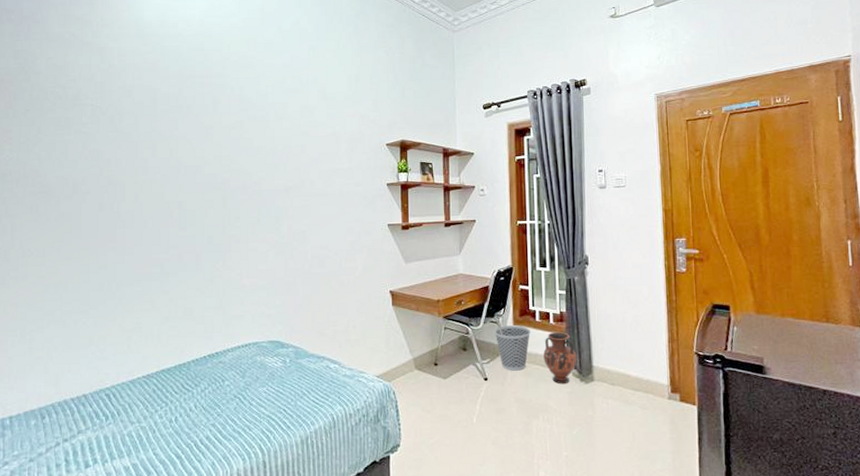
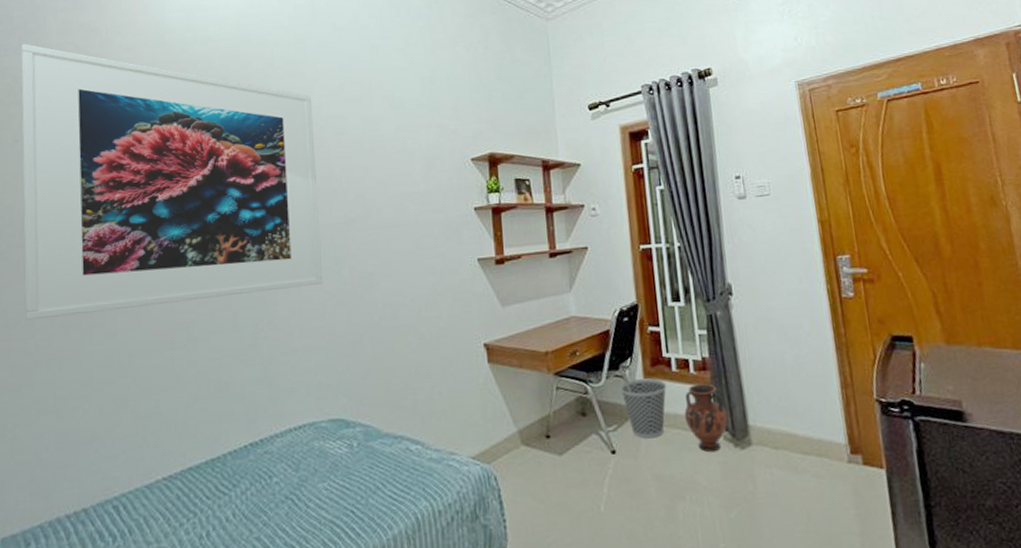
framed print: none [29,31,266,252] -> present [20,44,323,321]

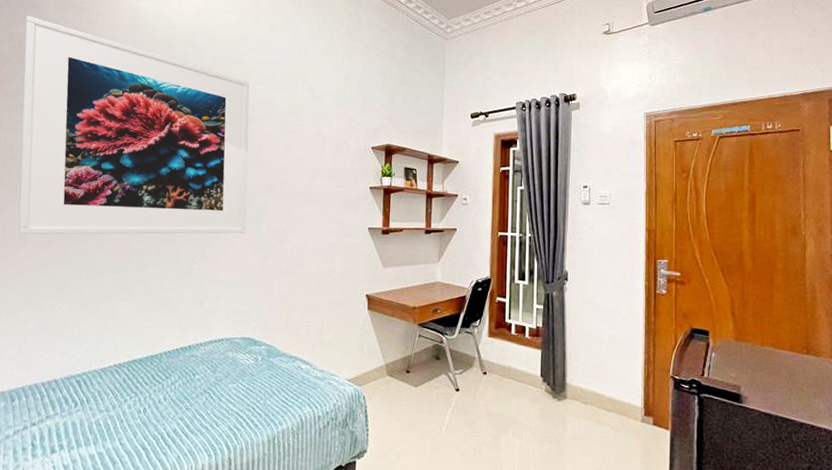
wastebasket: present [620,378,667,439] -> none [469,337,506,384]
vase: present [684,383,729,453] -> none [517,347,551,400]

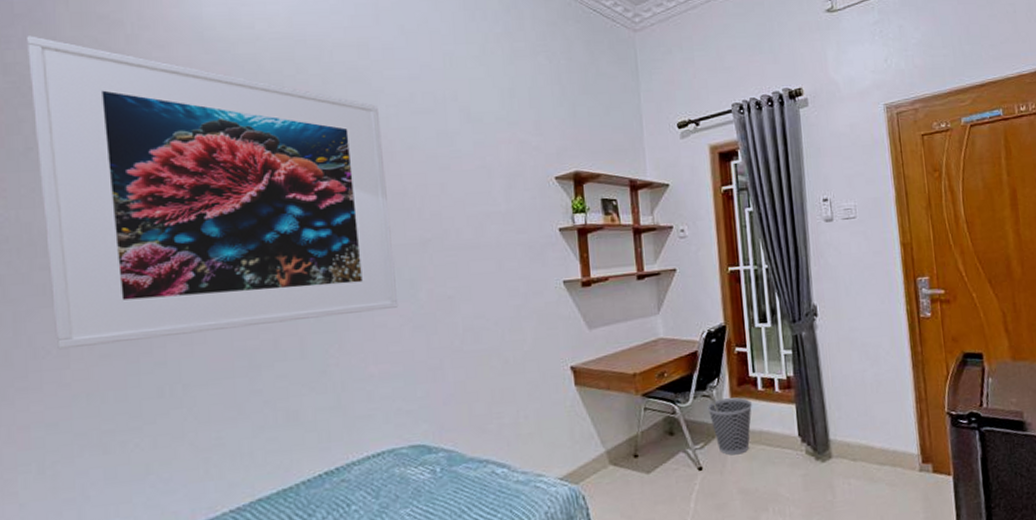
wastebasket: none [469,337,506,384] -> present [707,397,753,456]

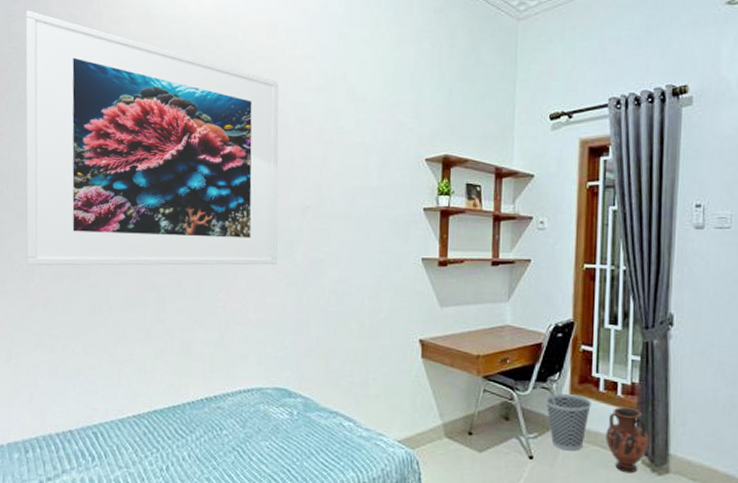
vase: none [769,401,811,466] -> present [606,407,650,474]

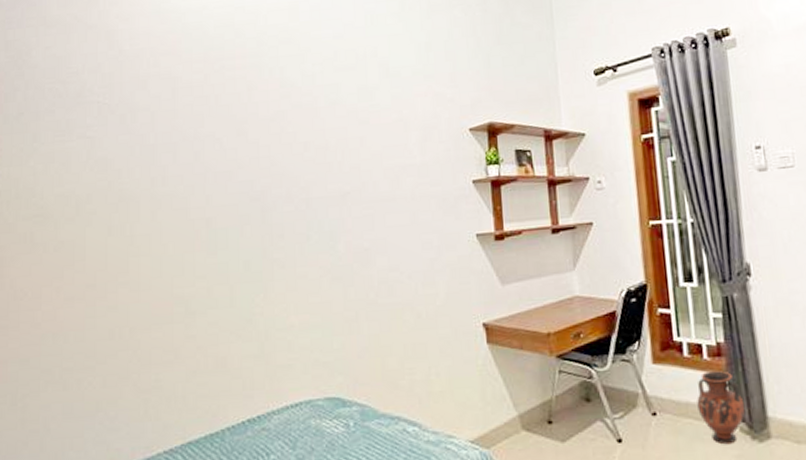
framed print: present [25,10,279,266] -> none [23,16,319,292]
wastebasket: present [545,394,592,451] -> none [627,364,678,428]

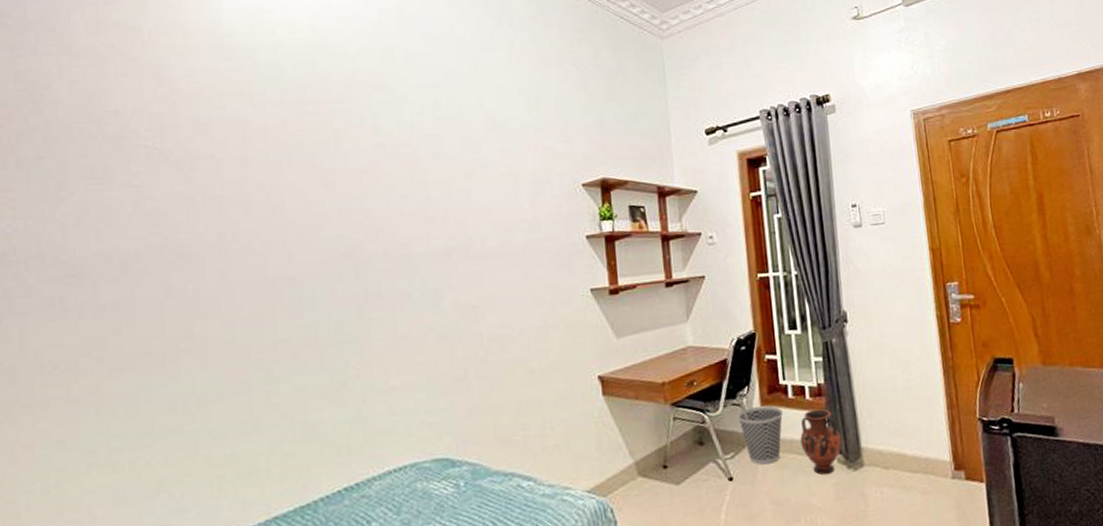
wastebasket: none [627,364,678,428] -> present [737,406,784,465]

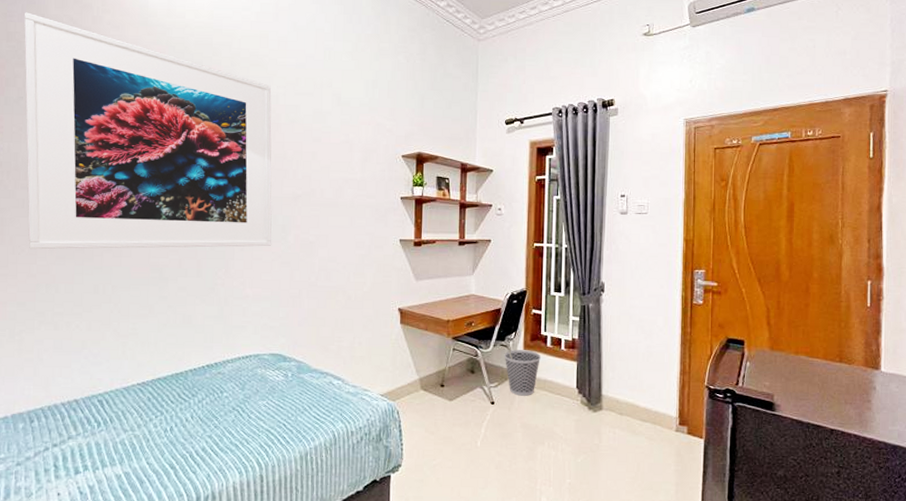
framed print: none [38,42,422,364] -> present [23,12,272,250]
vase: present [800,409,842,475] -> none [552,359,587,412]

